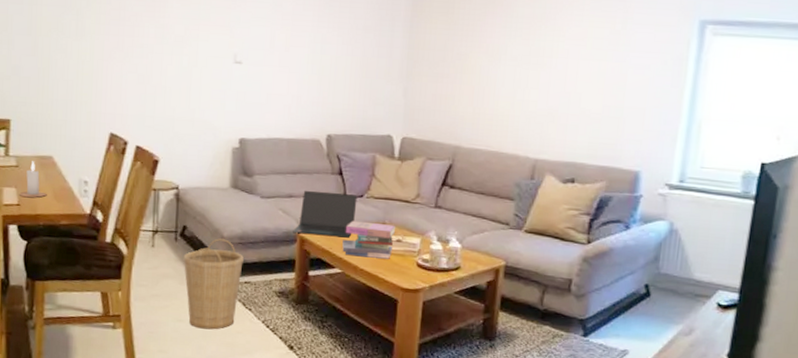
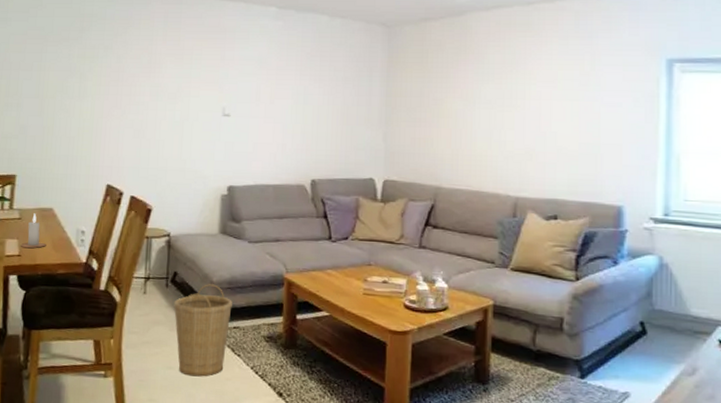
laptop: present [293,190,358,238] -> none [280,234,343,280]
books: present [342,220,395,259] -> none [329,263,381,301]

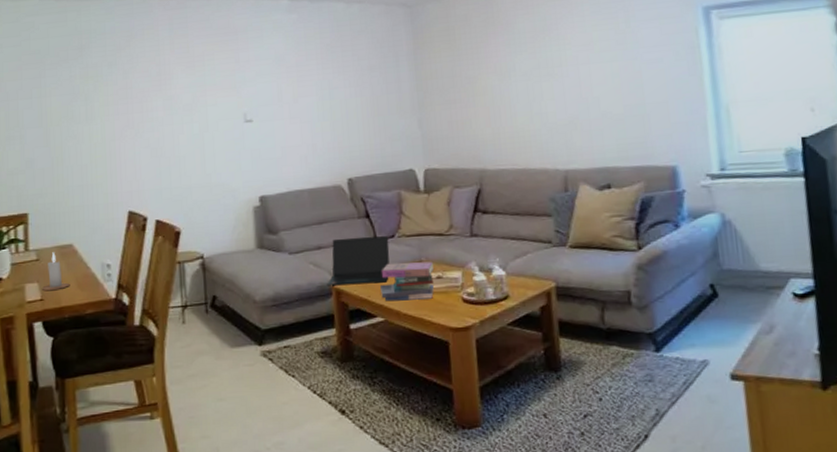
basket: present [173,284,232,377] -> none [216,303,280,405]
laptop: none [280,234,343,280] -> present [327,236,390,287]
books: none [329,263,381,301] -> present [380,261,434,302]

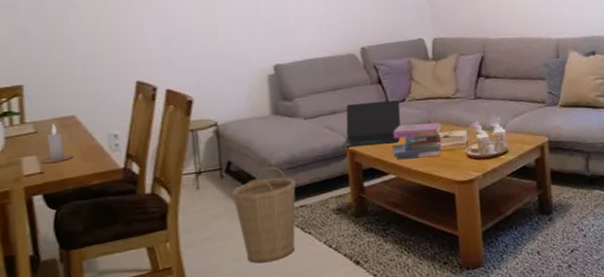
basket: none [216,303,280,405] -> present [232,167,296,264]

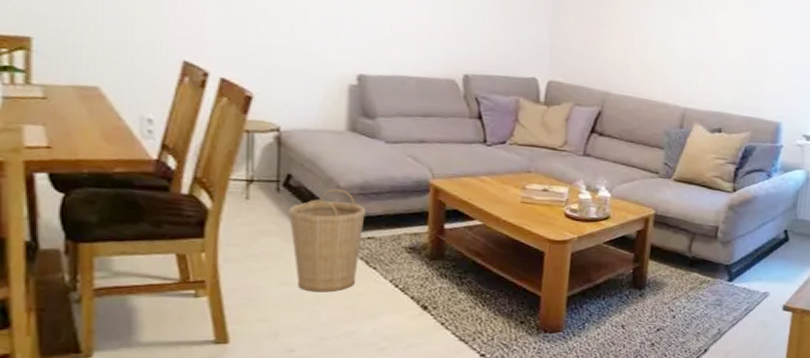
candle: present [42,124,74,164] -> none [50,92,93,139]
laptop: present [341,100,401,148] -> none [425,135,499,188]
books: present [392,122,442,160] -> none [482,169,541,210]

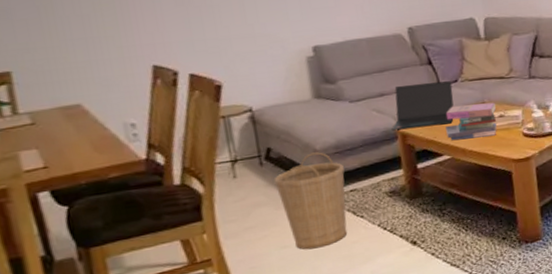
laptop: none [425,135,499,188] -> present [391,81,454,131]
books: none [482,169,541,210] -> present [445,102,497,141]

